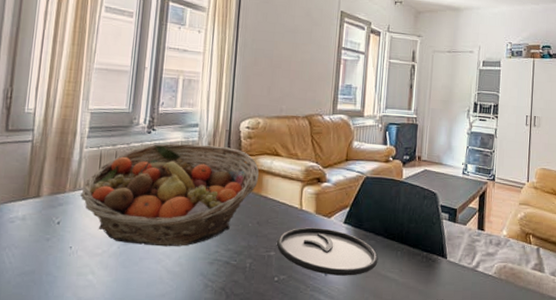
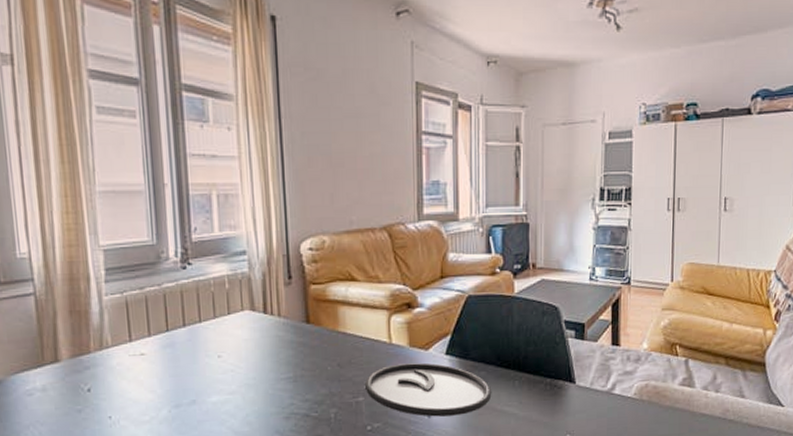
fruit basket: present [79,143,260,247] -> none [109,276,333,406]

